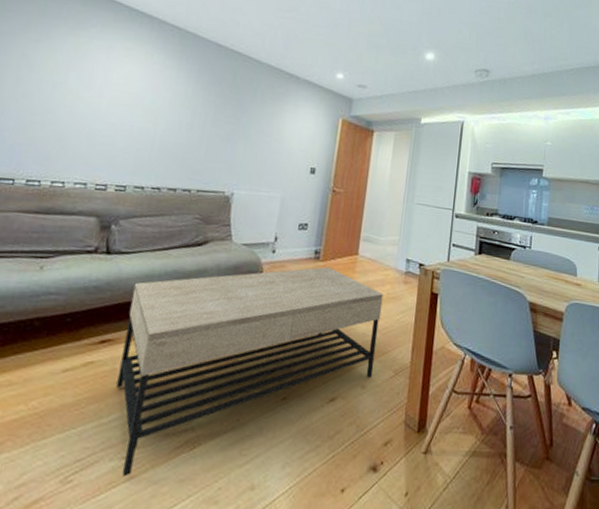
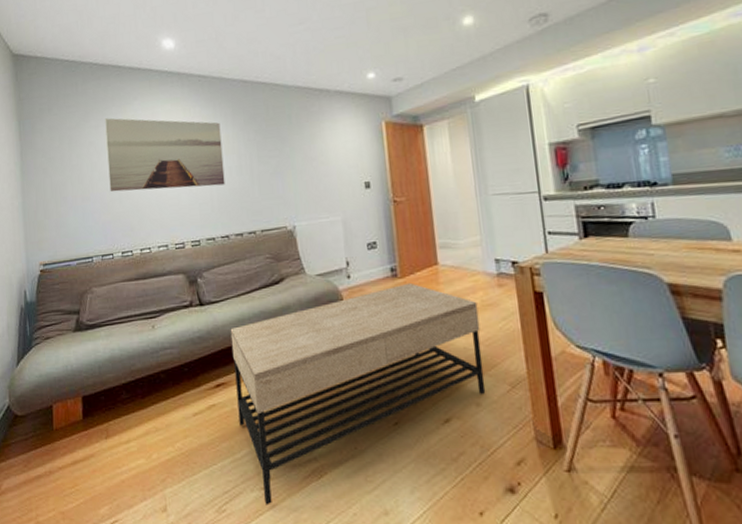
wall art: none [32,35,182,137] -> present [105,118,225,192]

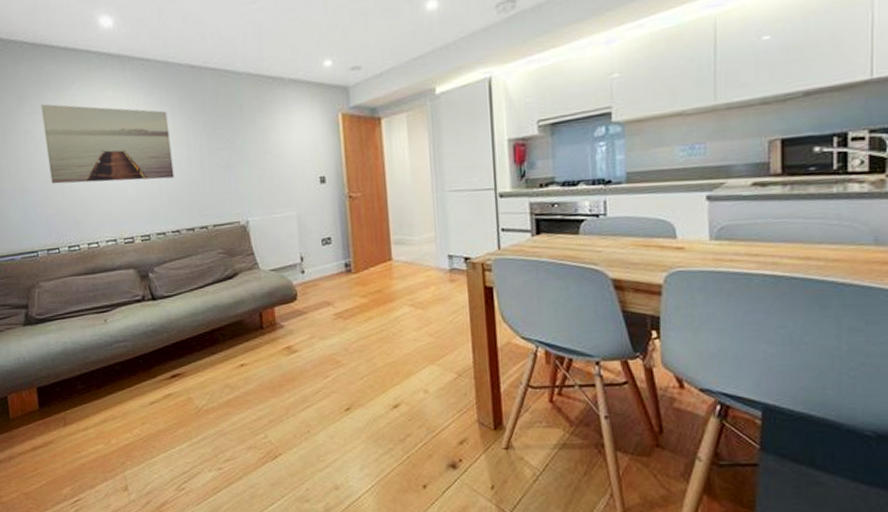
coffee table: present [230,282,486,505] -> none [184,277,434,483]

